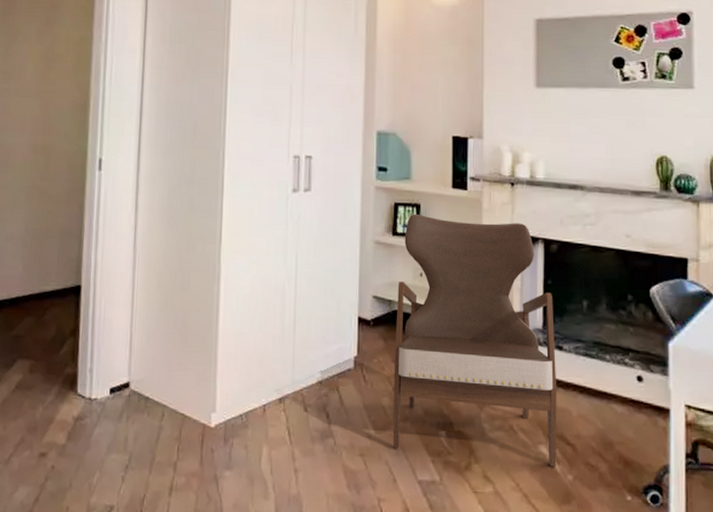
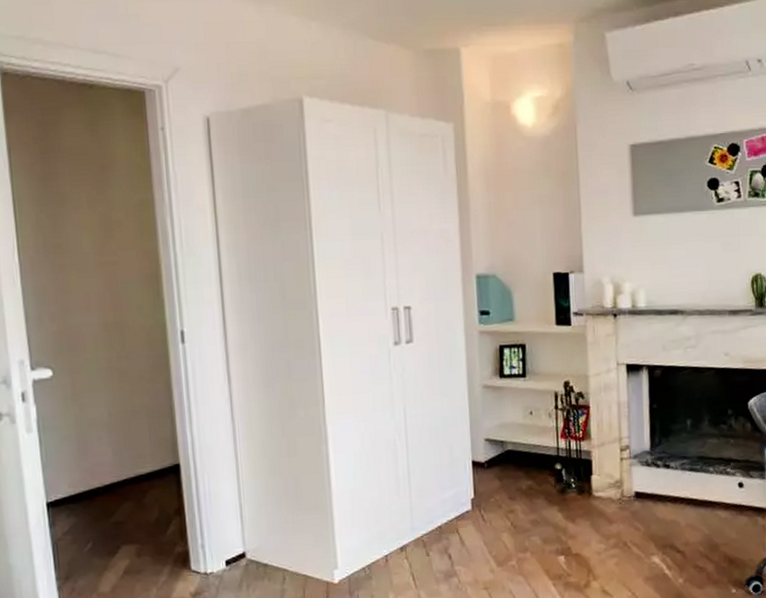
armchair: present [392,213,557,467] -> none [509,353,668,578]

